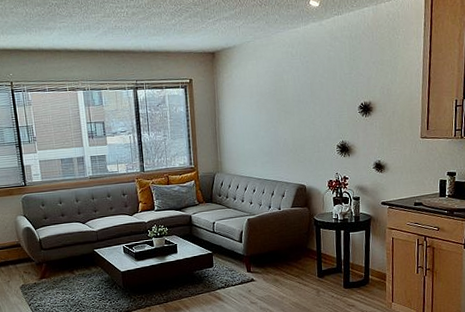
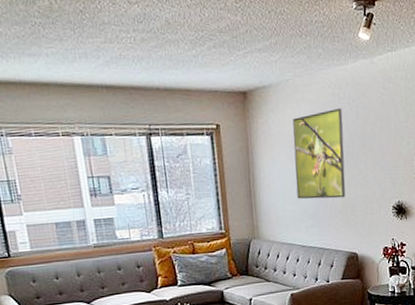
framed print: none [252,63,296,140] -> present [292,107,346,199]

